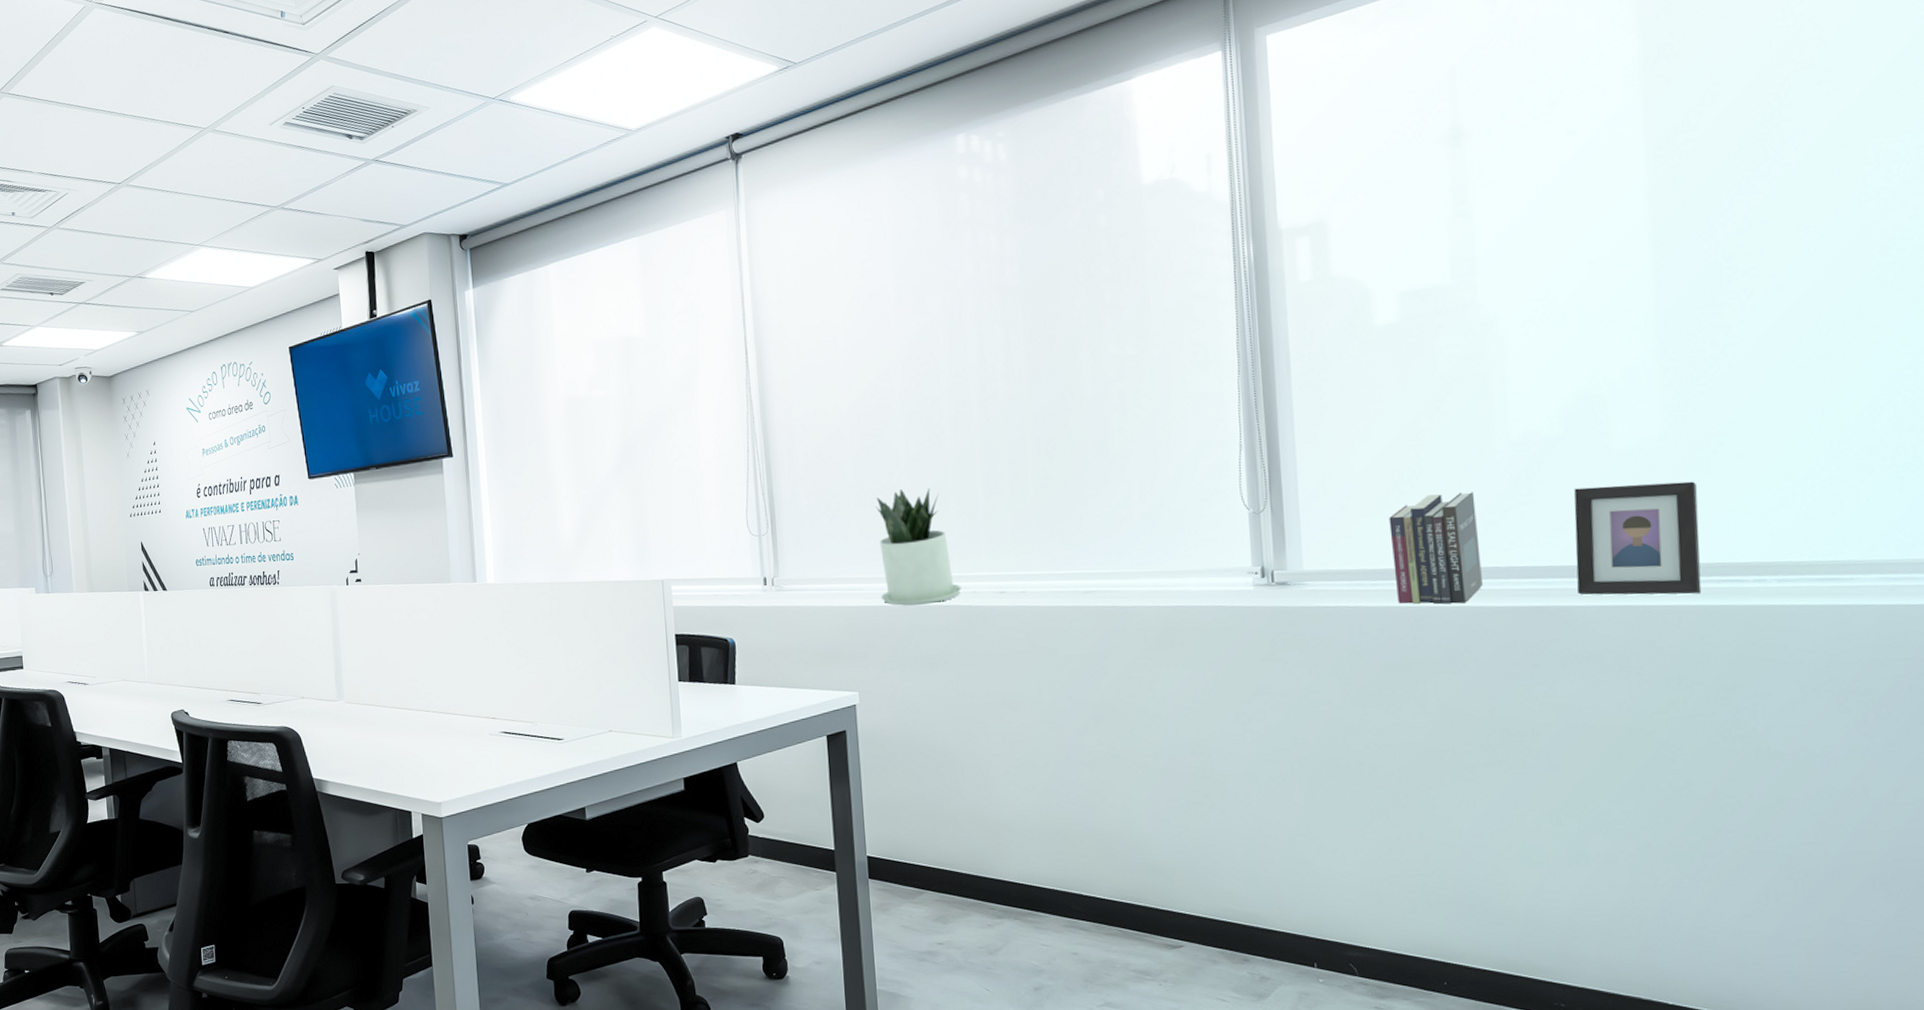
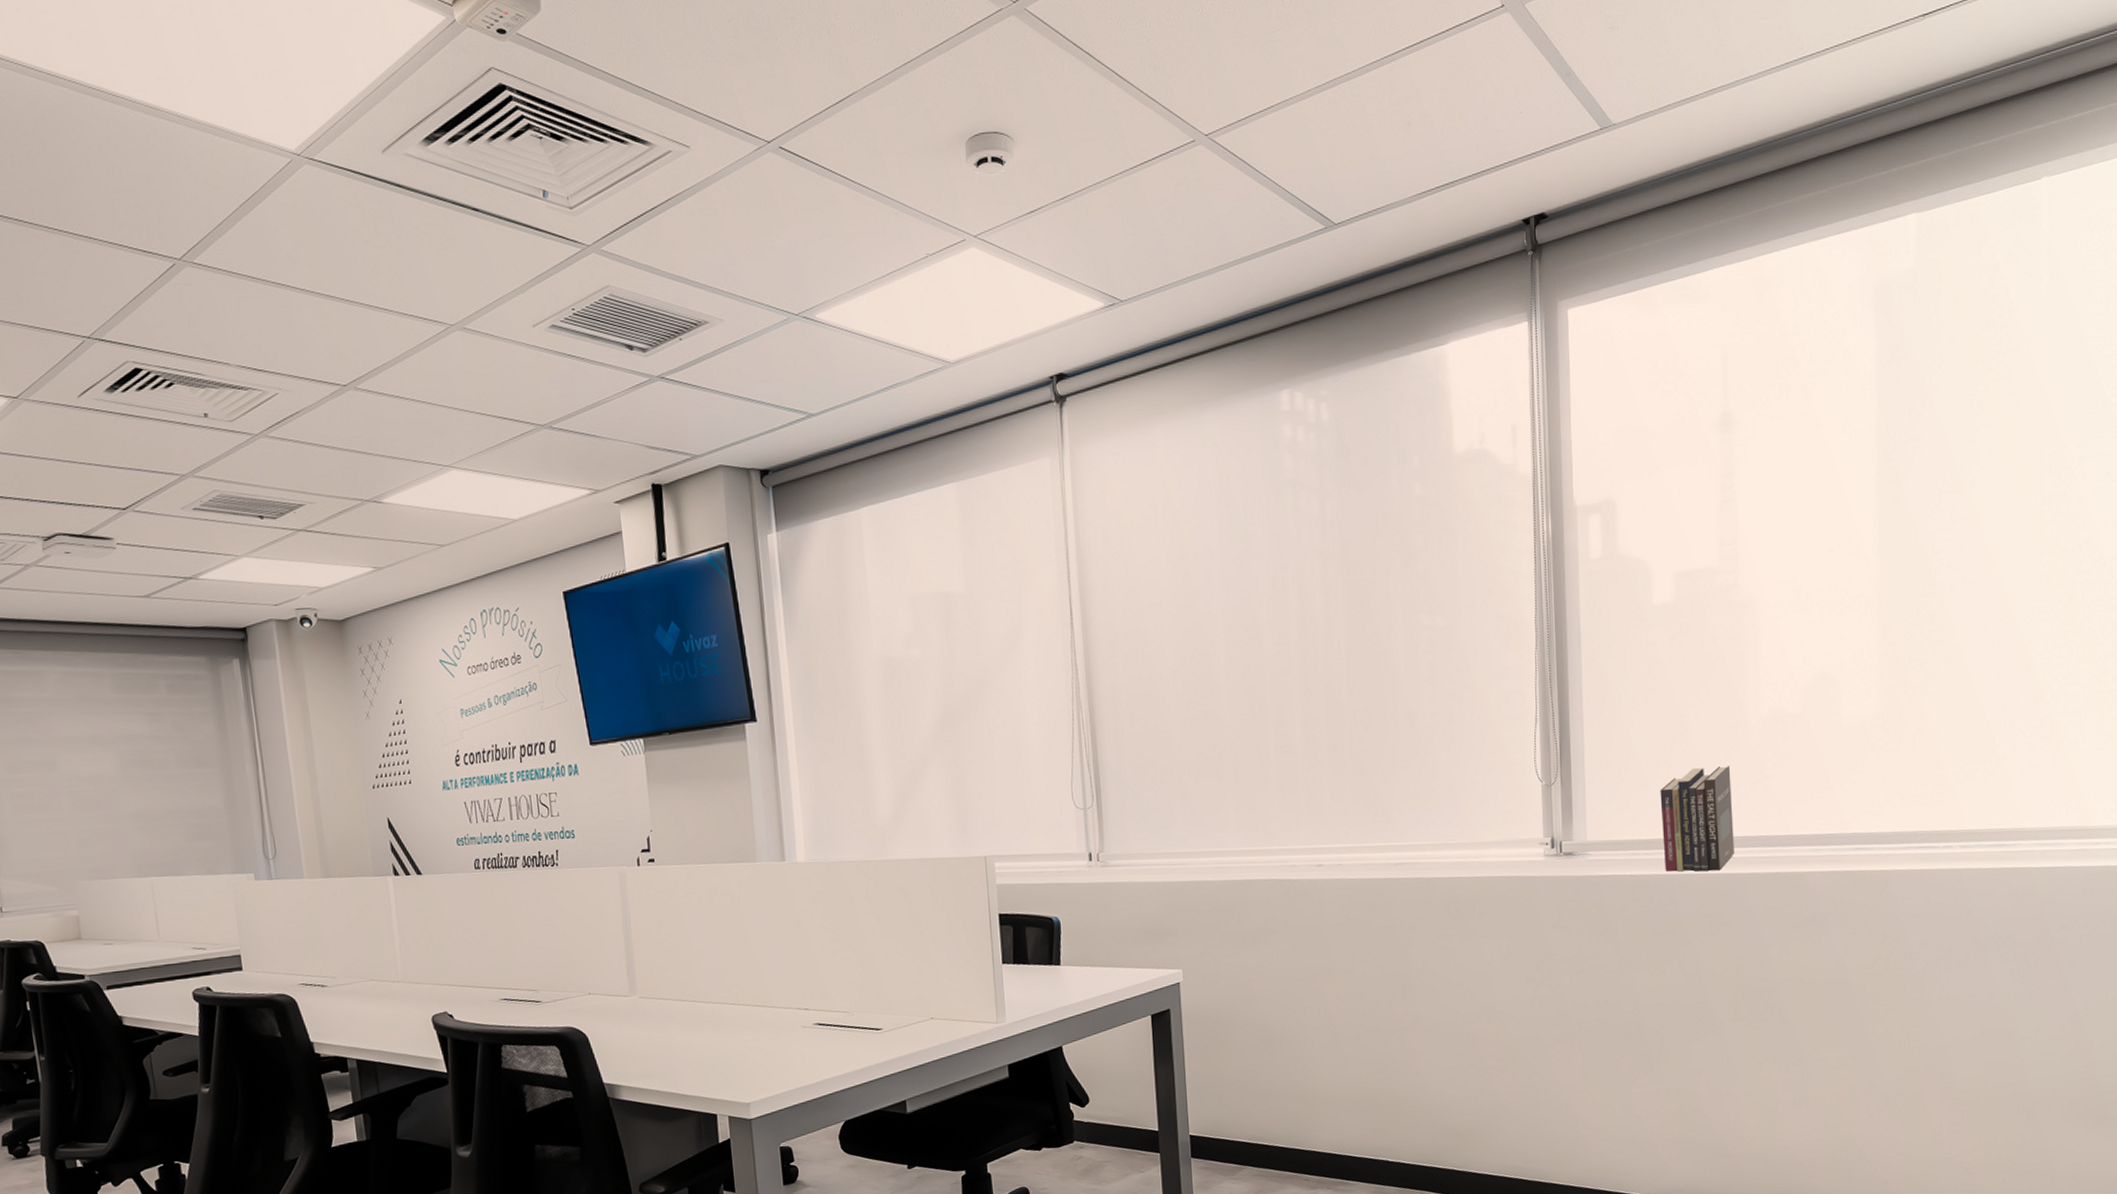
planter: present [875,488,962,606] -> none [1199,760,1282,881]
picture frame: present [1574,481,1702,595] -> none [1809,757,1904,862]

